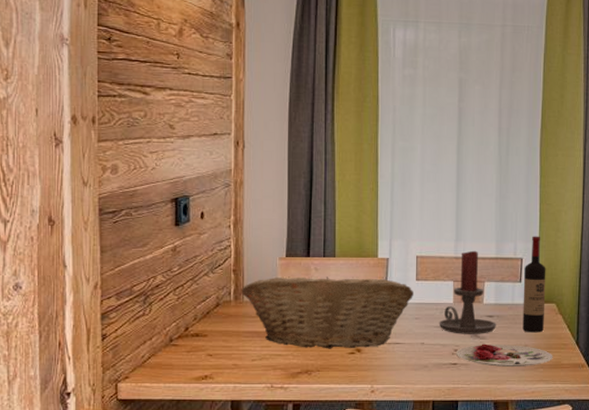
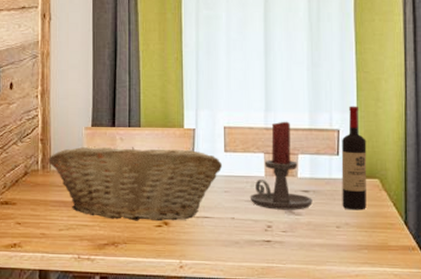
plate: present [455,344,553,367] -> none [269,220,379,247]

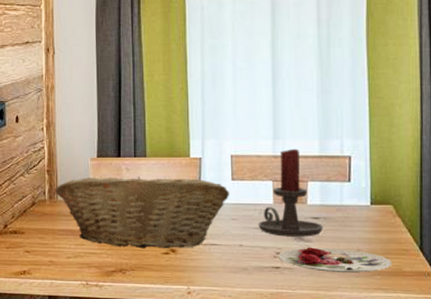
plate: none [269,220,379,247] -> present [278,247,392,273]
wine bottle: present [341,106,367,211] -> none [352,132,380,237]

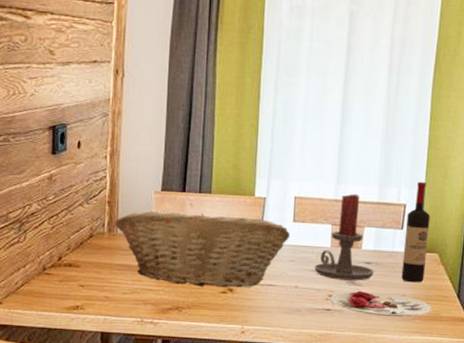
wine bottle: none [352,132,380,237] -> present [401,181,431,283]

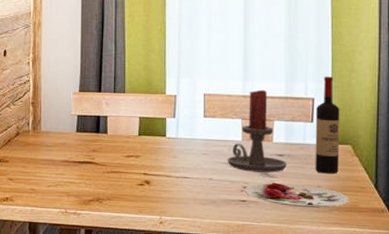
fruit basket: present [115,211,291,288] -> none [39,111,202,180]

